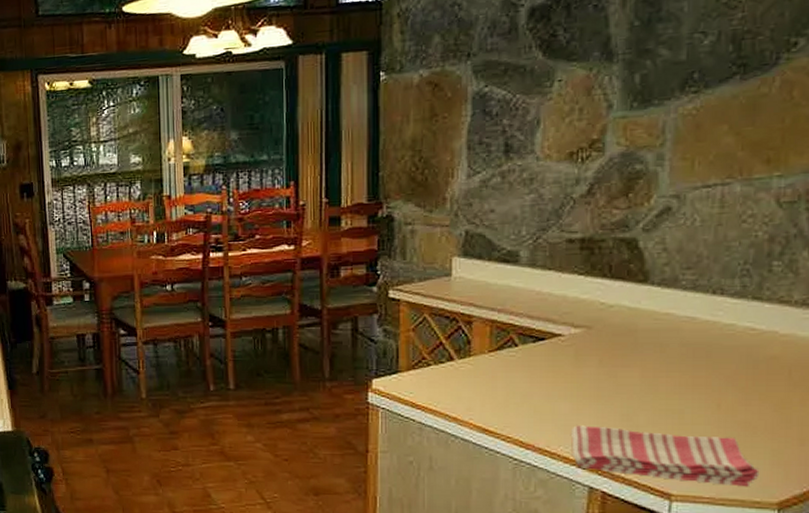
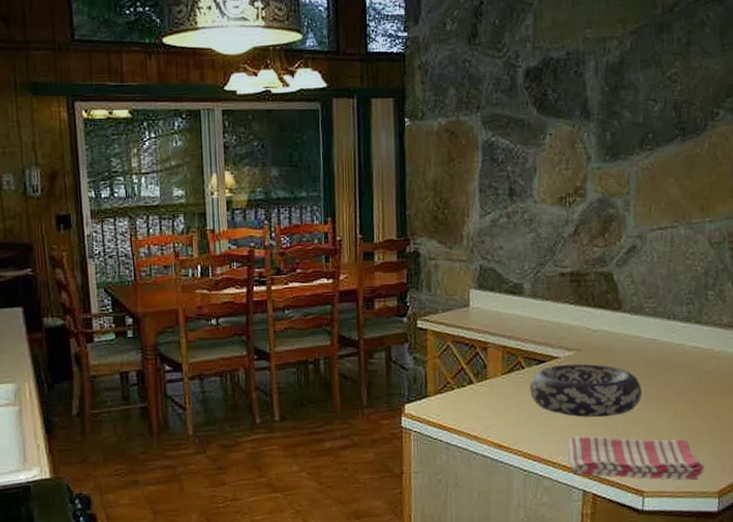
decorative bowl: none [523,343,674,406] -> present [529,363,642,418]

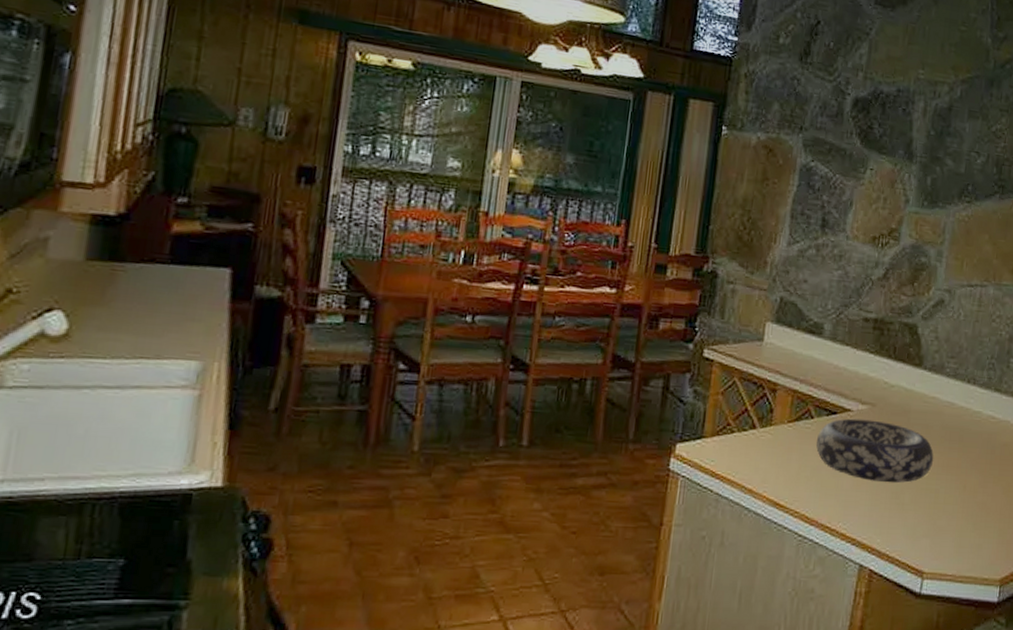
dish towel: present [568,436,705,481] -> none [849,502,989,565]

